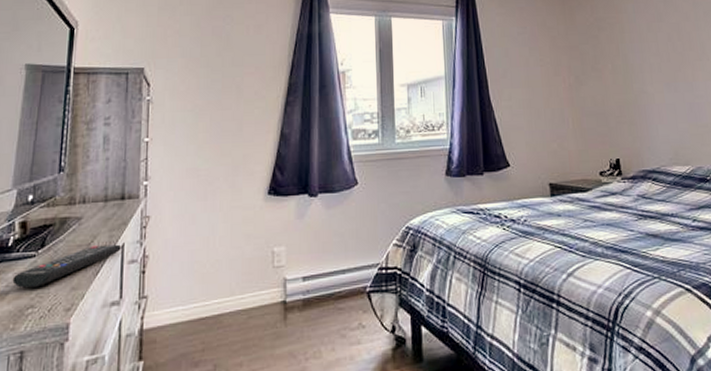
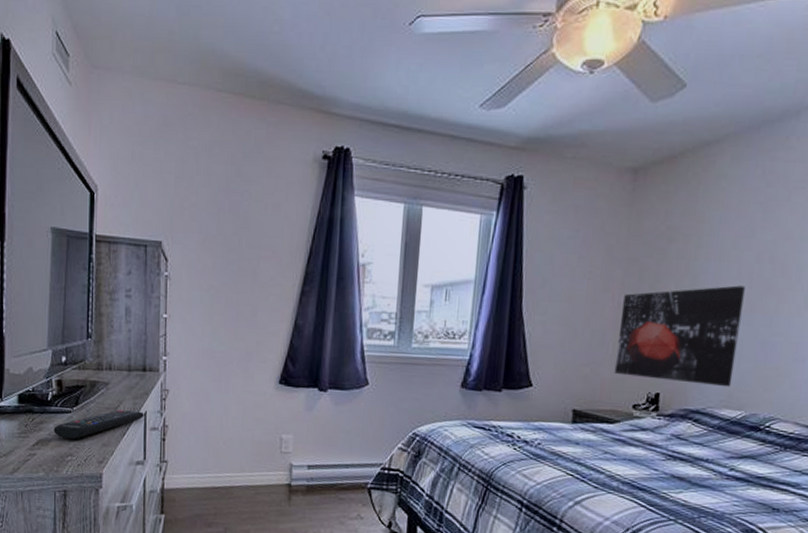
wall art: none [573,60,675,147] -> present [614,285,745,388]

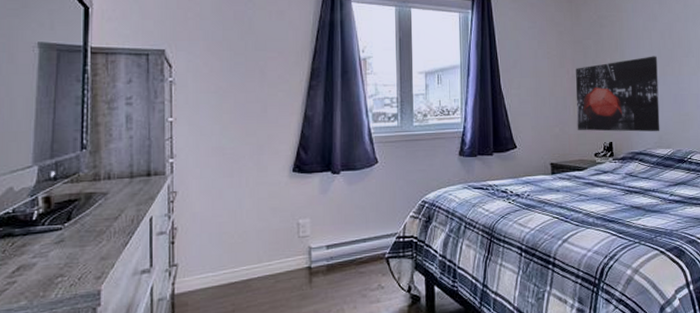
remote control: present [53,410,144,439] -> none [39,217,150,259]

